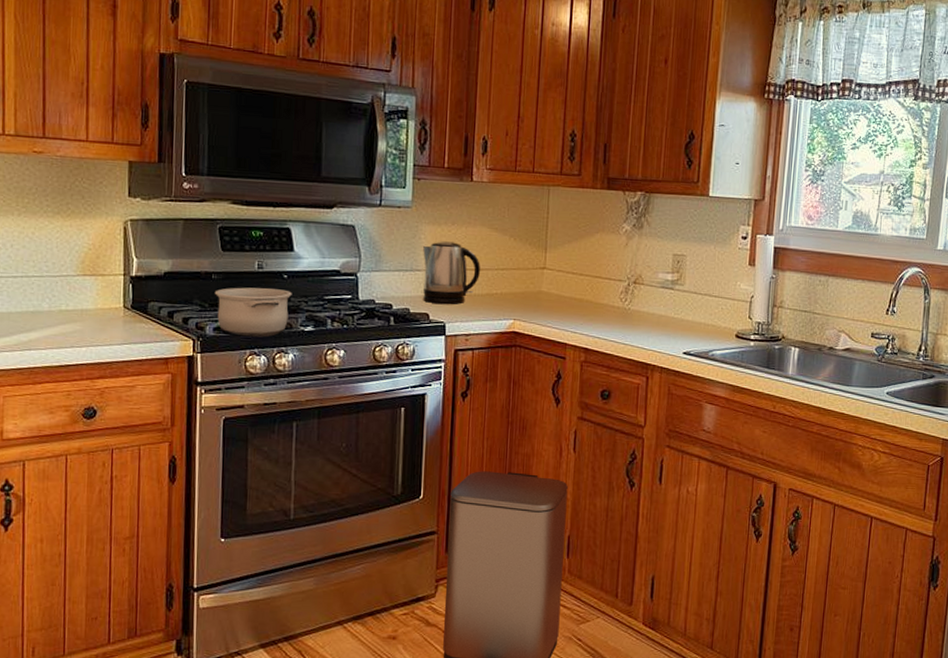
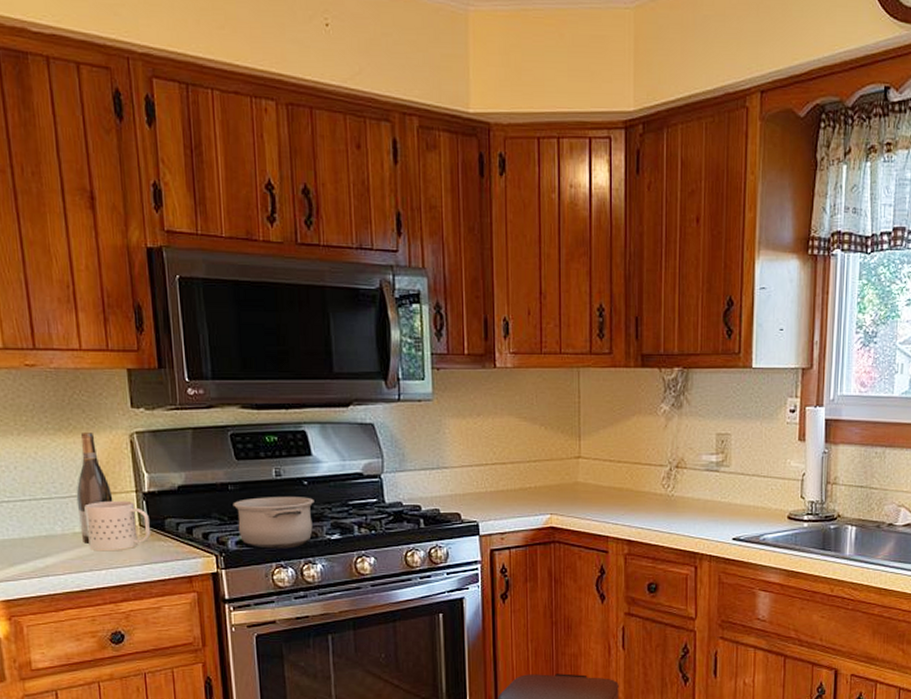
wine bottle: none [66,217,101,321] -> present [76,433,113,544]
mug: none [72,282,134,330] -> present [84,500,152,552]
kettle: present [422,241,481,304] -> none [449,435,512,502]

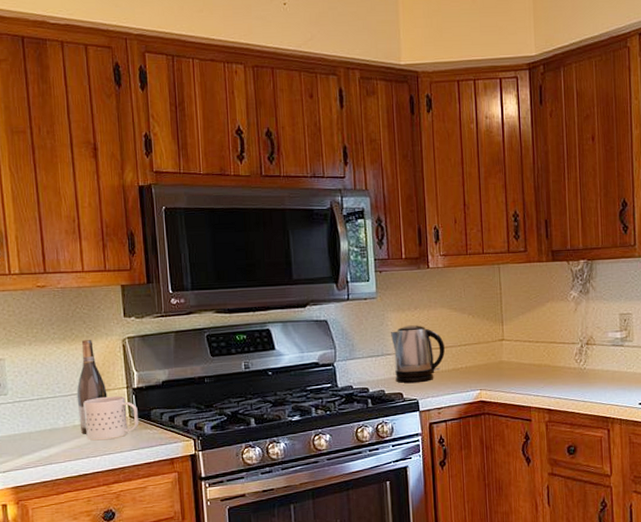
cooking pot: present [233,497,314,550] -> none [208,385,278,433]
kettle: none [449,435,512,502] -> present [391,325,446,383]

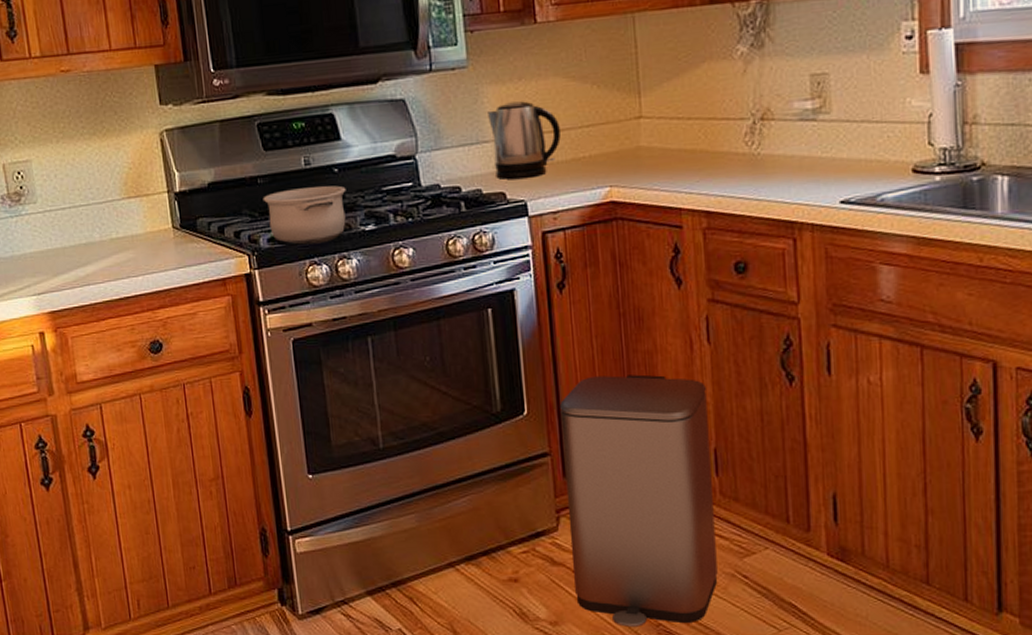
wine bottle: present [76,340,107,434] -> none [111,134,146,249]
mug: present [83,395,140,441] -> none [120,202,184,257]
cooking pot: none [208,385,278,433] -> present [263,185,346,247]

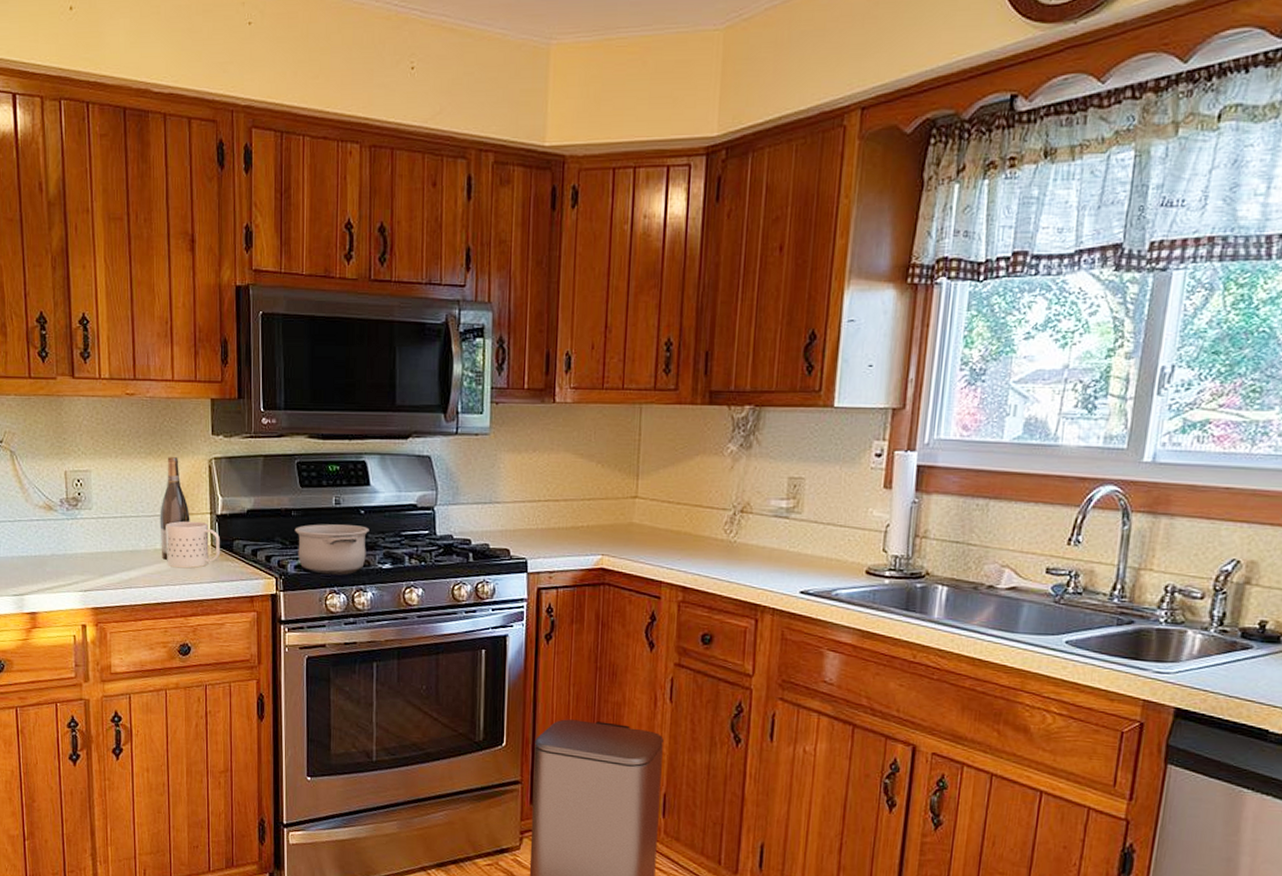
wine bottle: none [111,134,146,249] -> present [159,457,190,560]
mug: none [120,202,184,257] -> present [166,521,221,569]
kettle: present [488,101,562,180] -> none [502,470,566,539]

